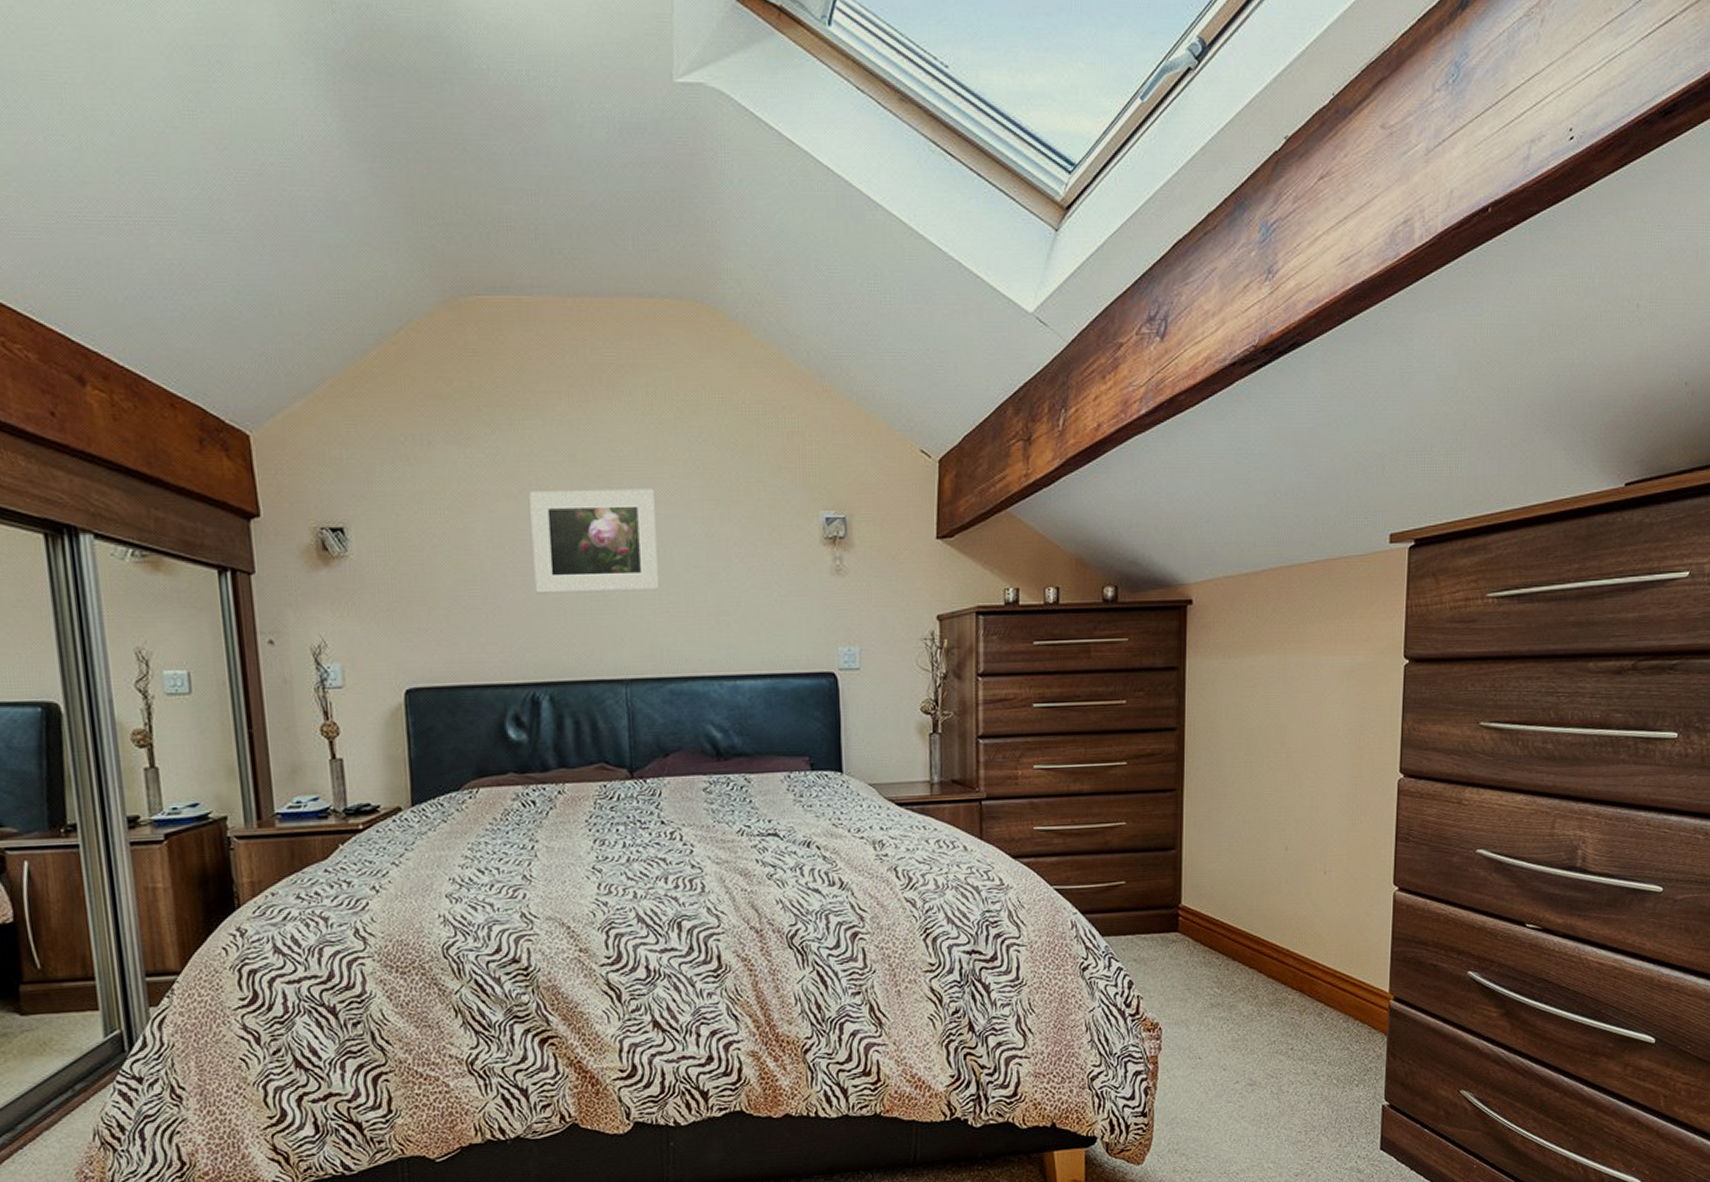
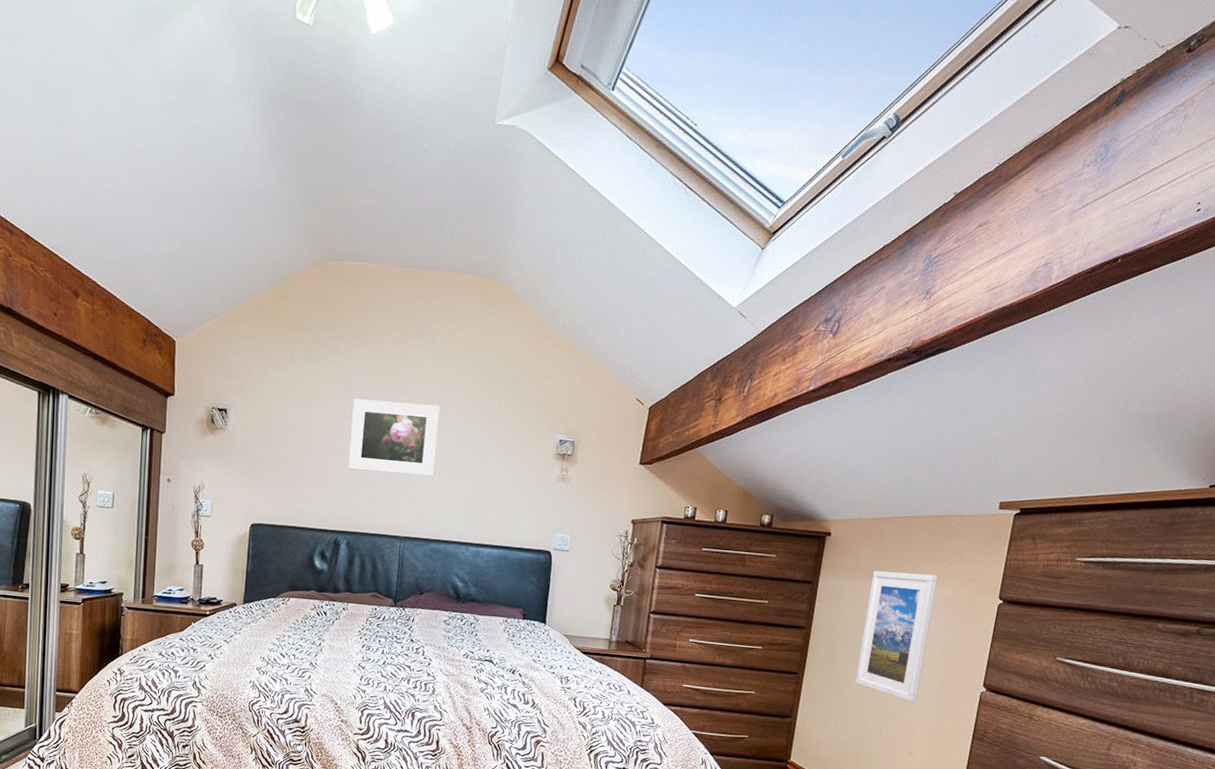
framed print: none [1248,638,1329,806] -> present [855,571,938,702]

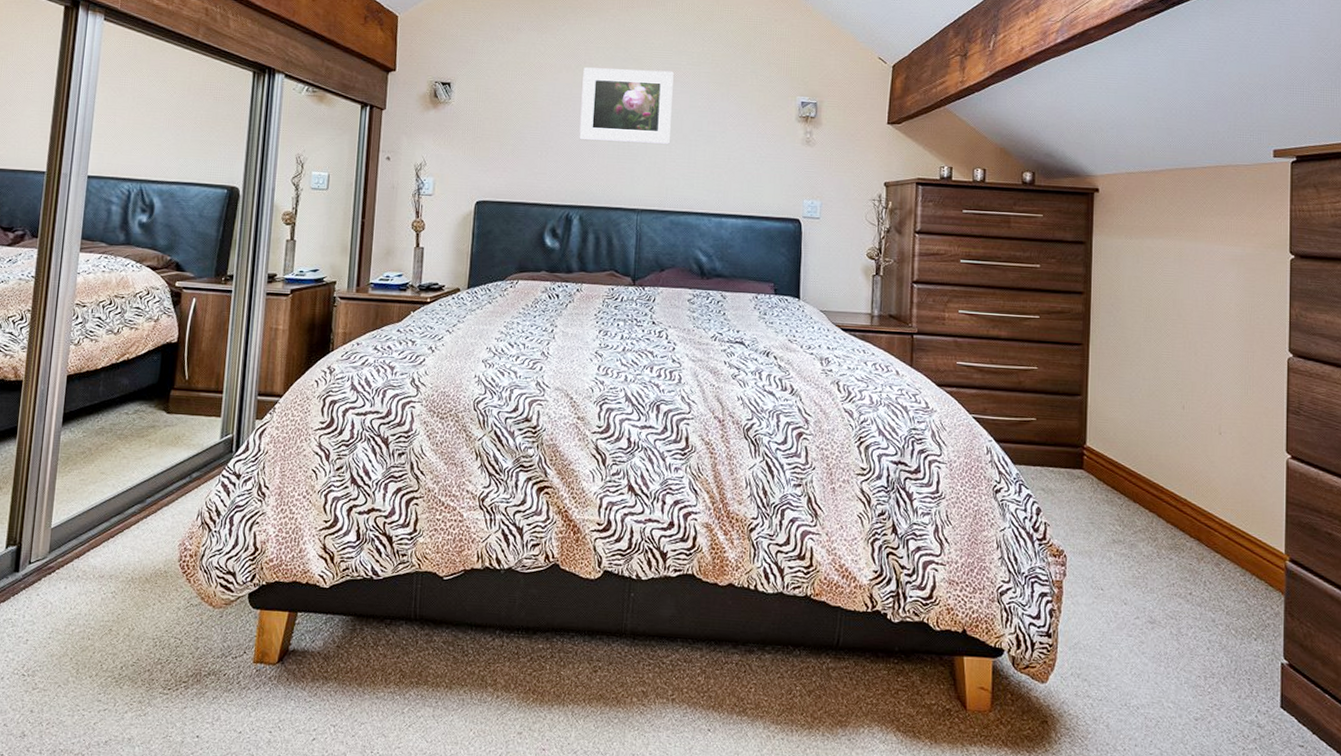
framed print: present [855,571,938,702] -> none [1147,228,1220,373]

